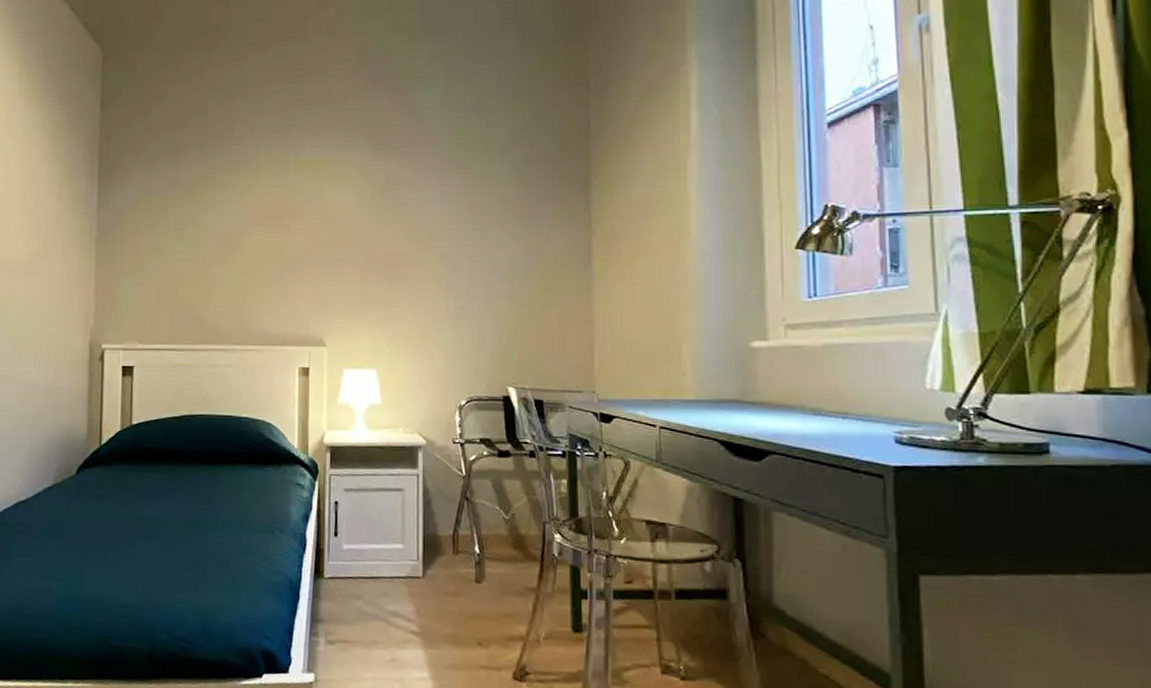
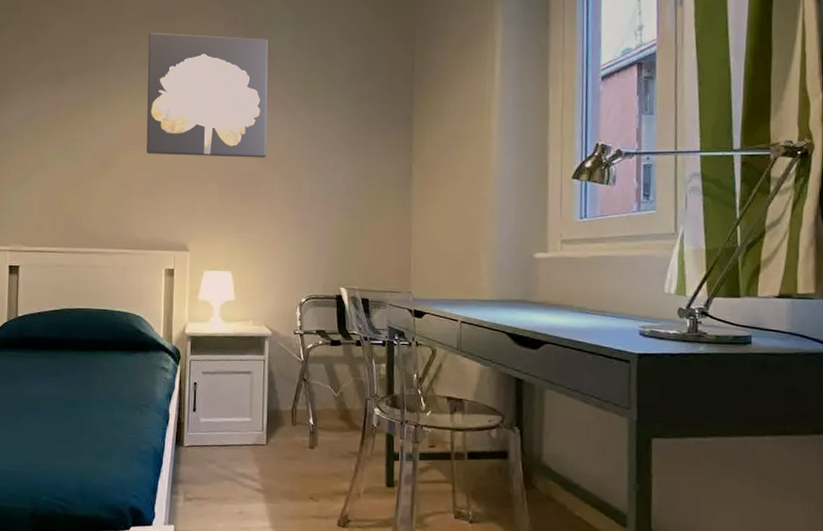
wall art: none [275,96,416,236] -> present [146,32,269,158]

